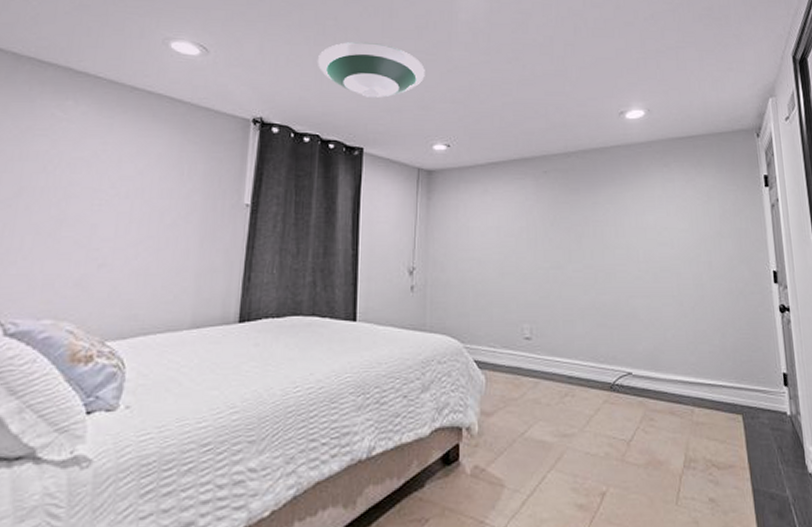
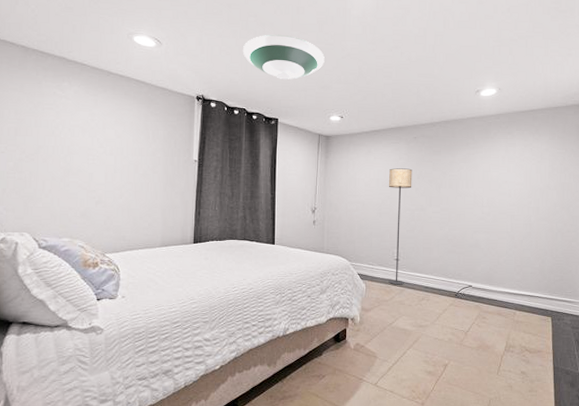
floor lamp: none [513,212,544,375] -> present [388,168,413,285]

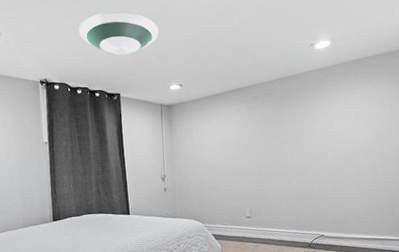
floor lamp: present [388,168,413,285] -> none [232,128,258,242]

